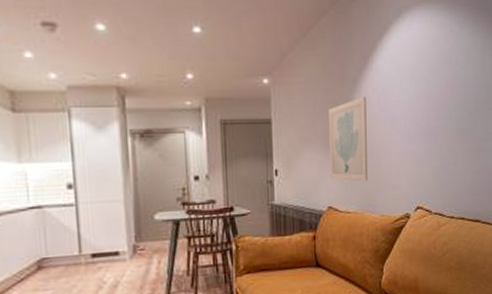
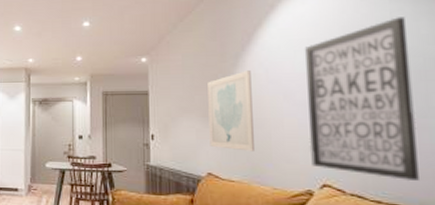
wall art: none [408,50,478,197] -> present [304,17,419,181]

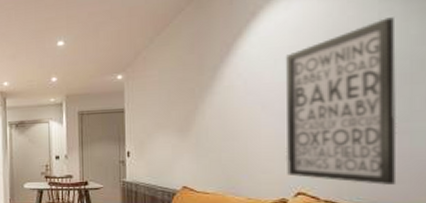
wall art: present [208,70,254,152] -> none [184,82,230,164]

